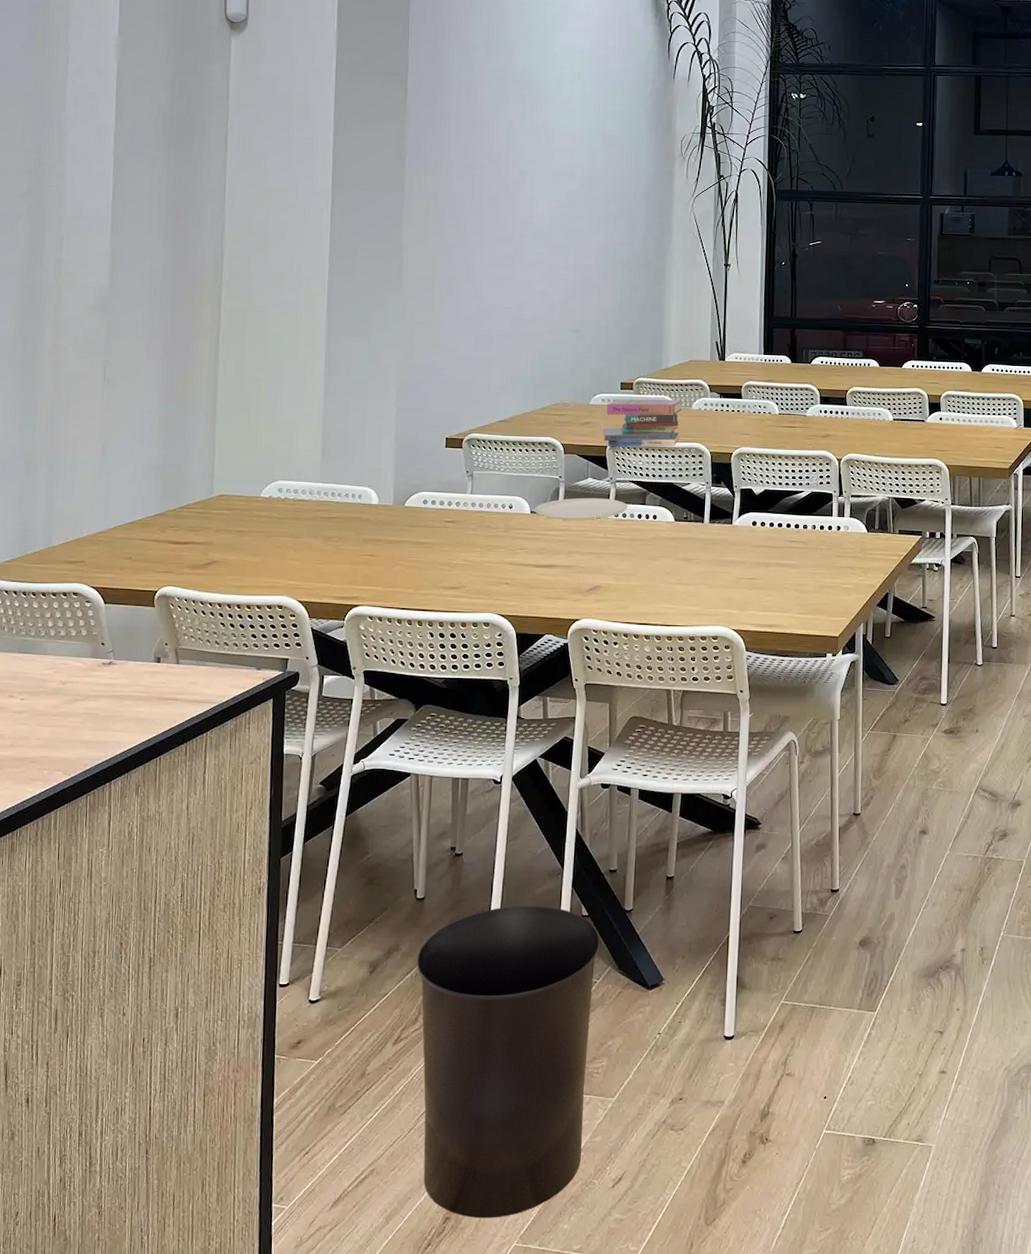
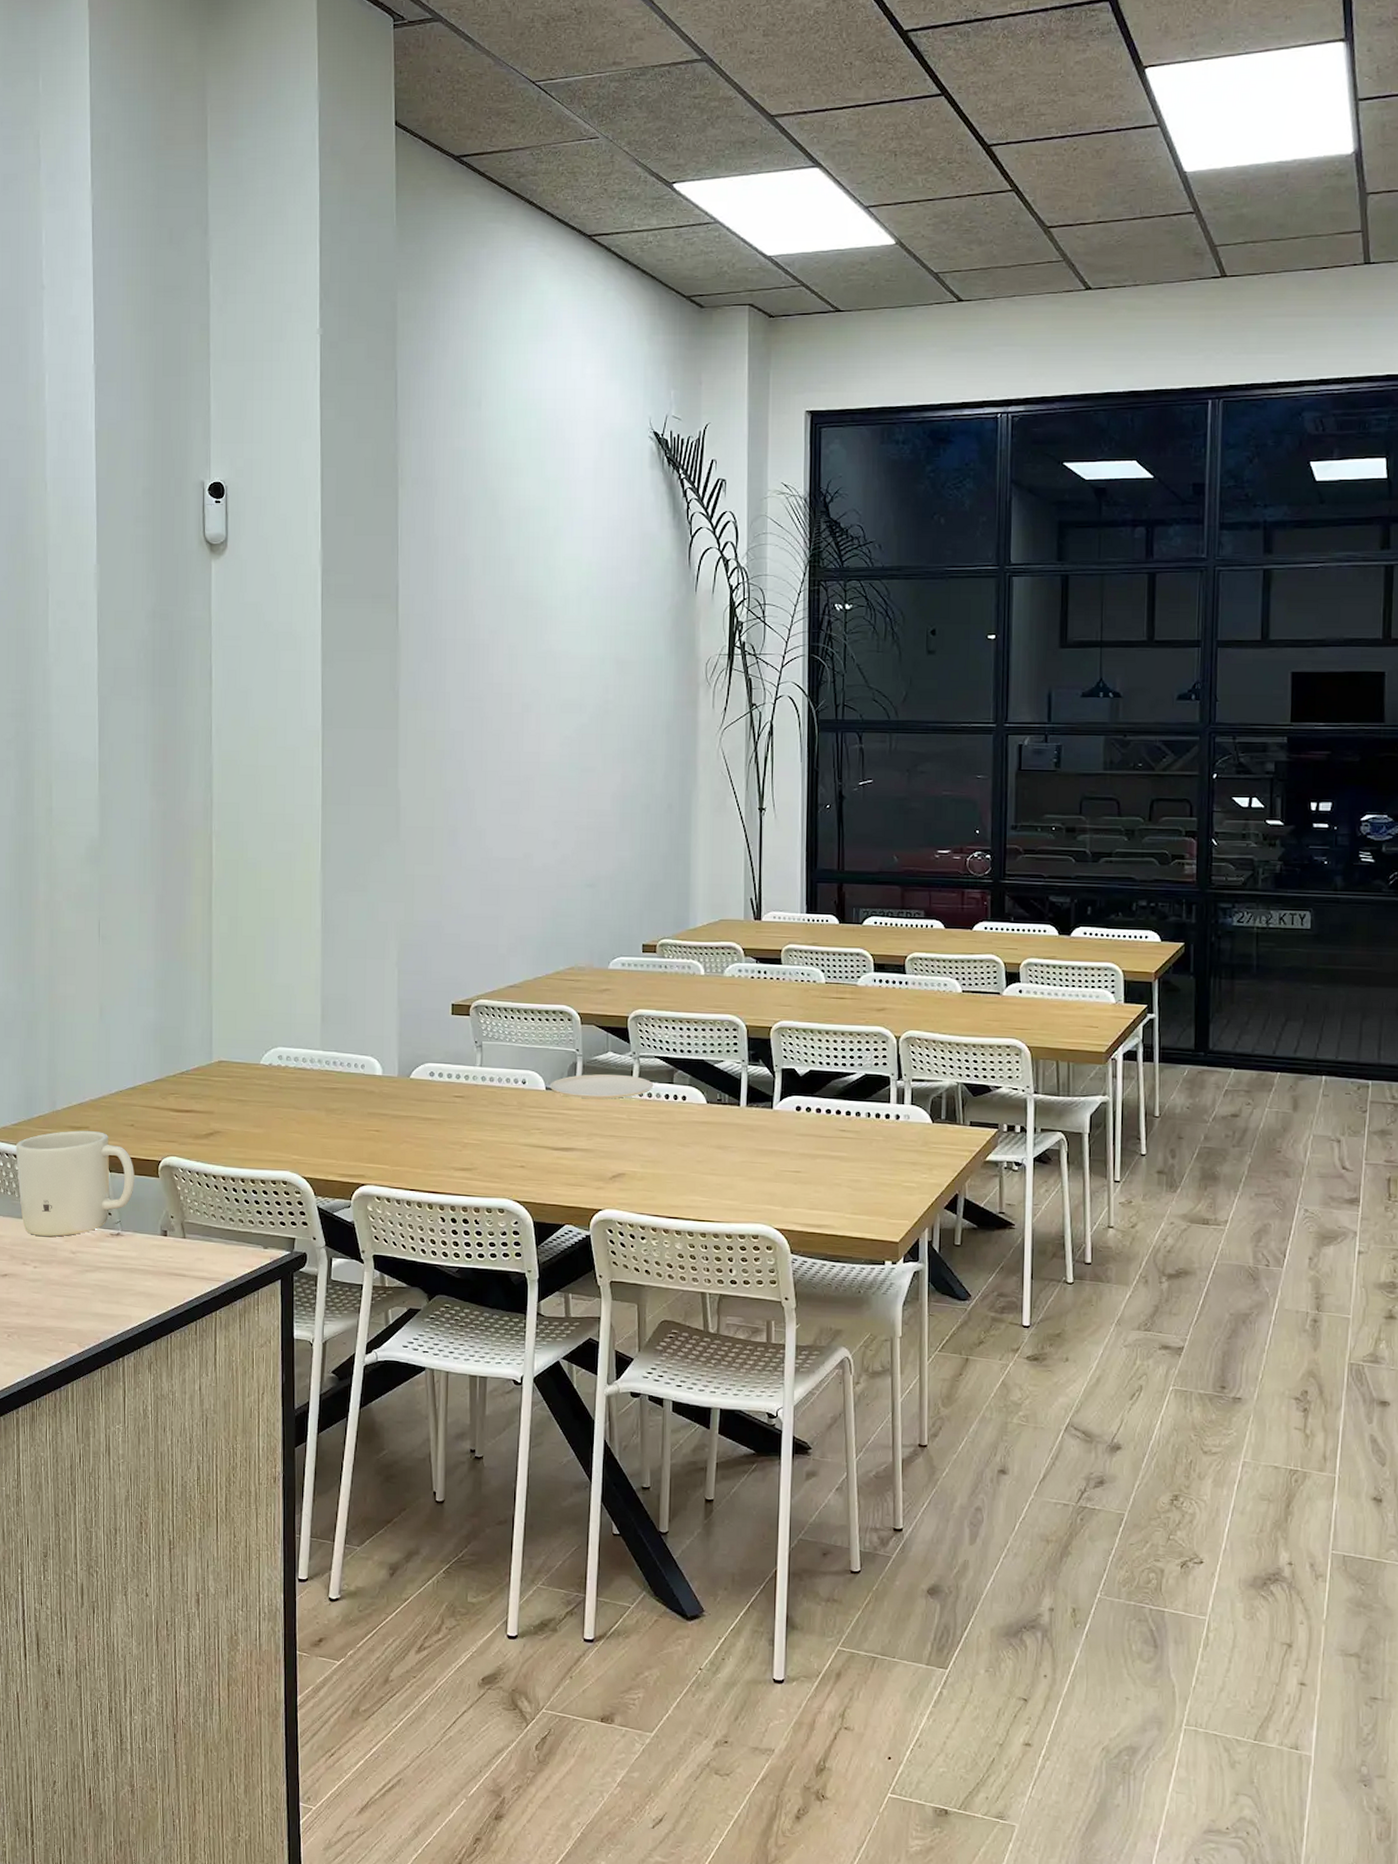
mug: none [7,565,130,669] -> present [15,1130,135,1237]
waste bin: present [416,905,600,1218] -> none [438,1517,633,1845]
books: present [602,399,682,447] -> none [623,963,713,1018]

